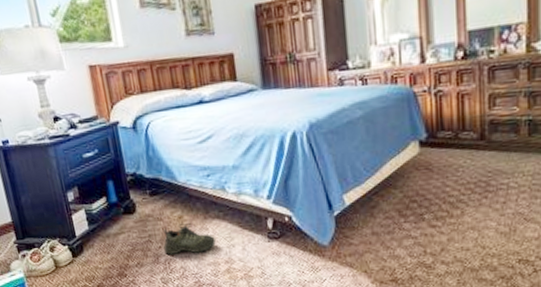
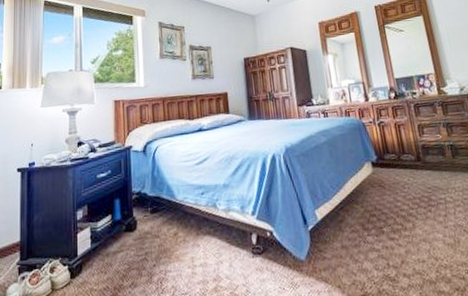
shoe: present [163,222,216,255] -> none [158,239,206,273]

